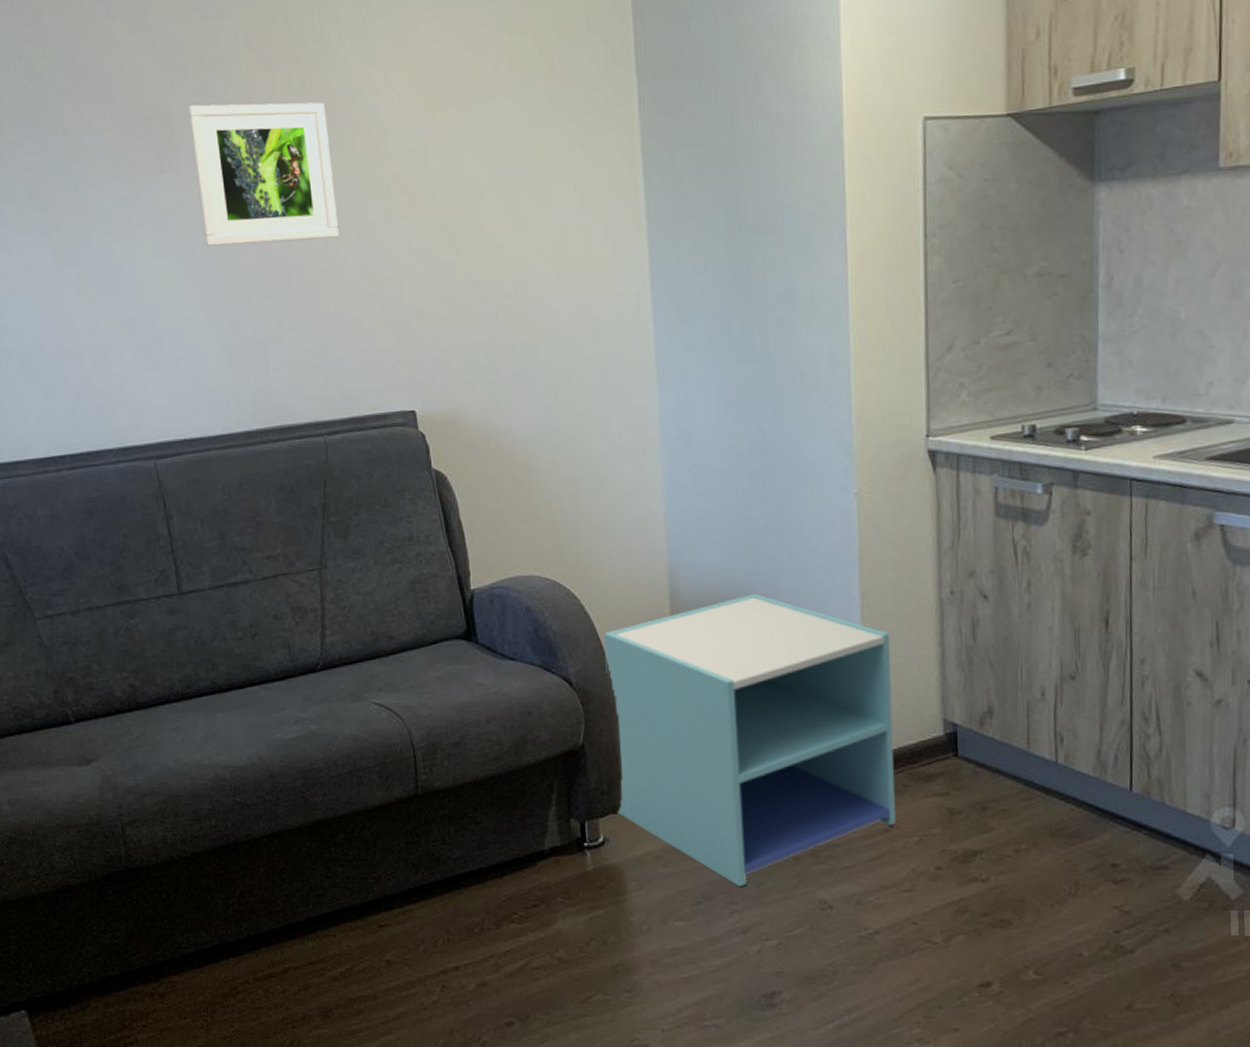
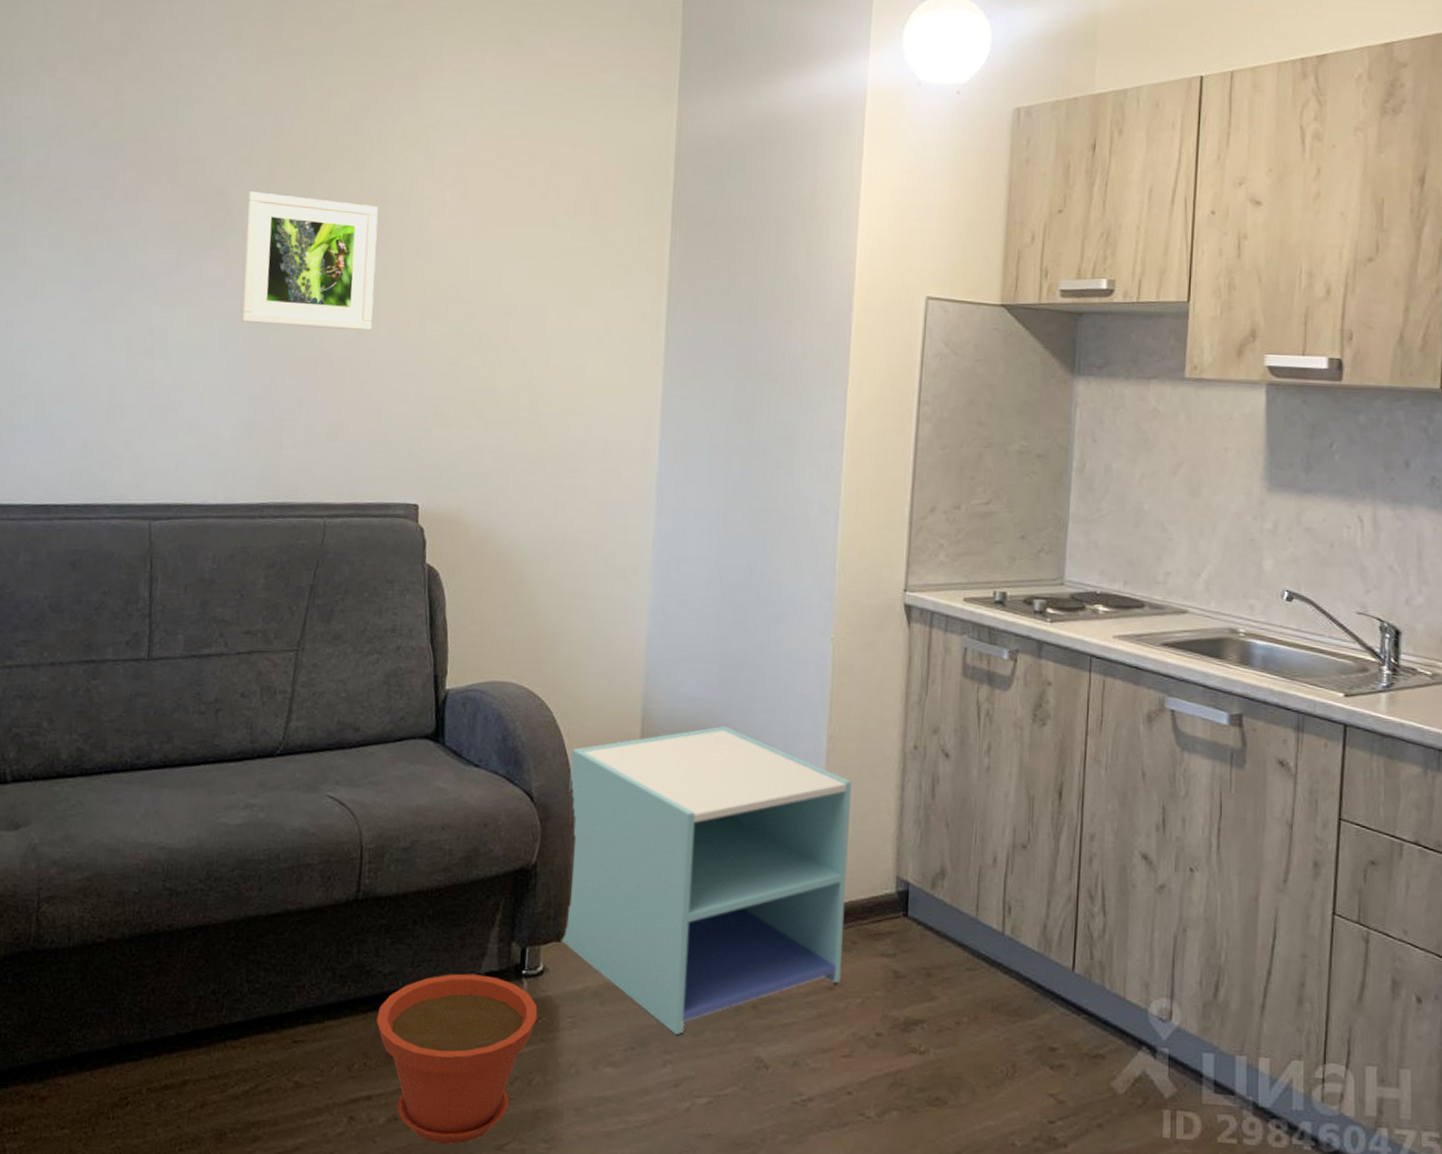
plant pot: none [452,851,604,1001] -> present [376,973,538,1144]

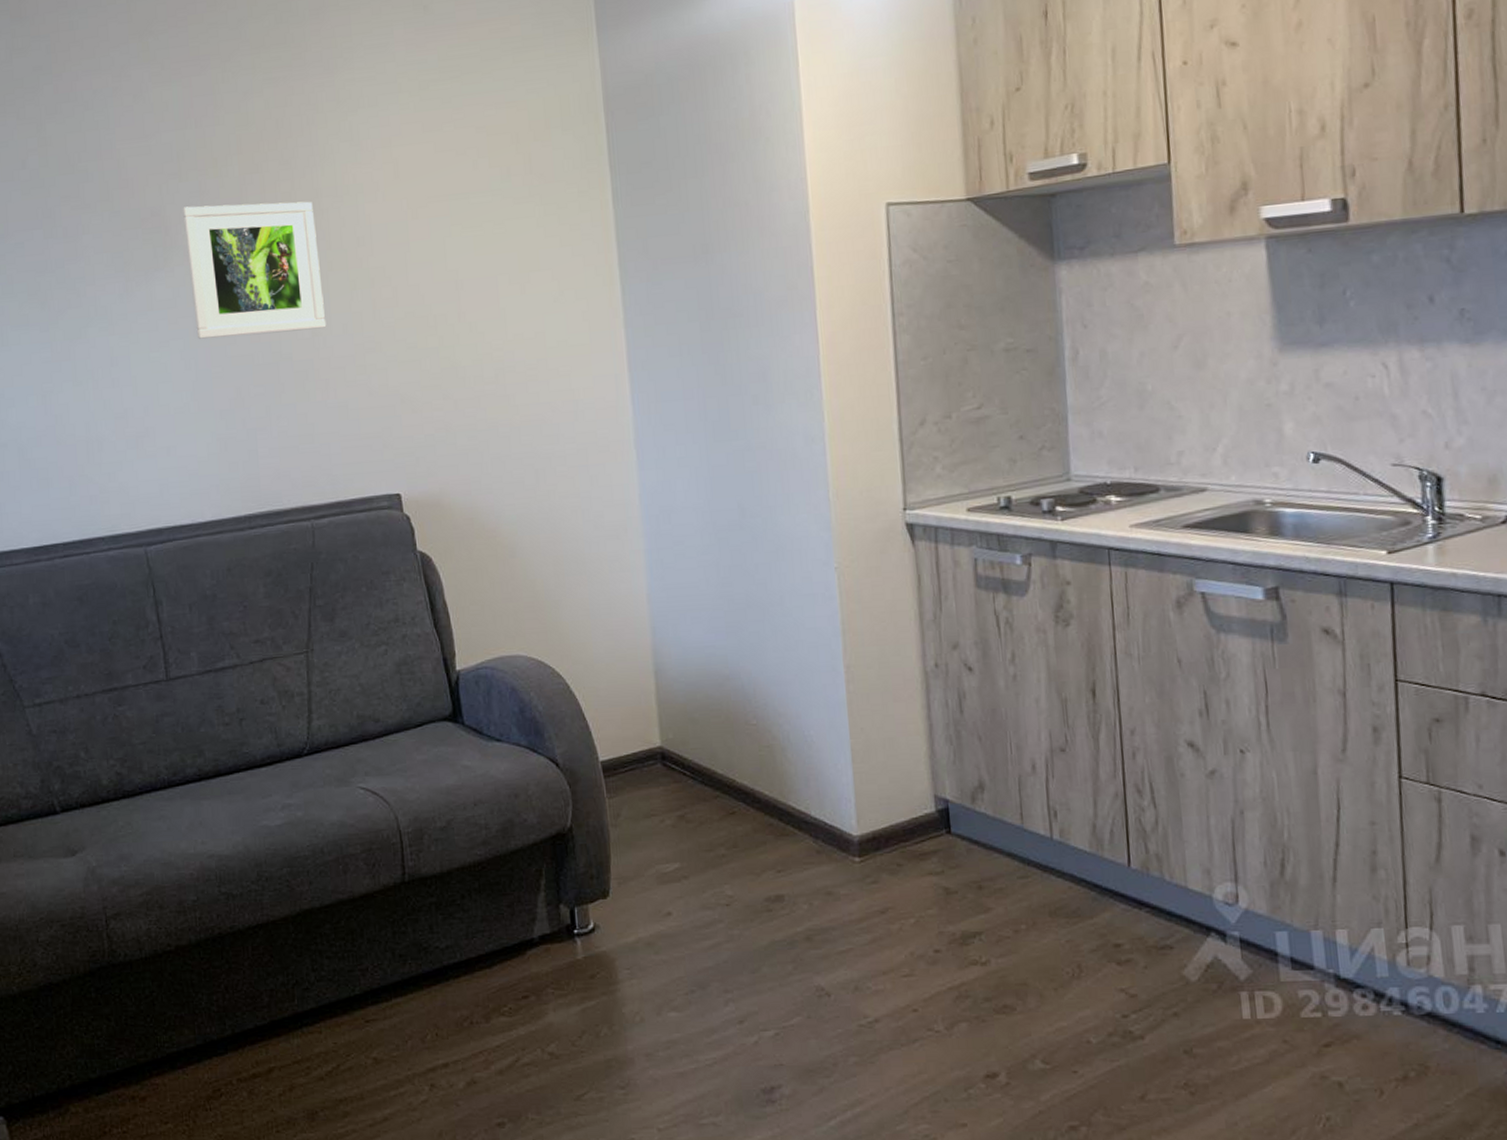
plant pot: present [376,973,538,1144] -> none [441,938,596,1100]
nightstand: present [561,726,852,1036] -> none [590,670,891,975]

